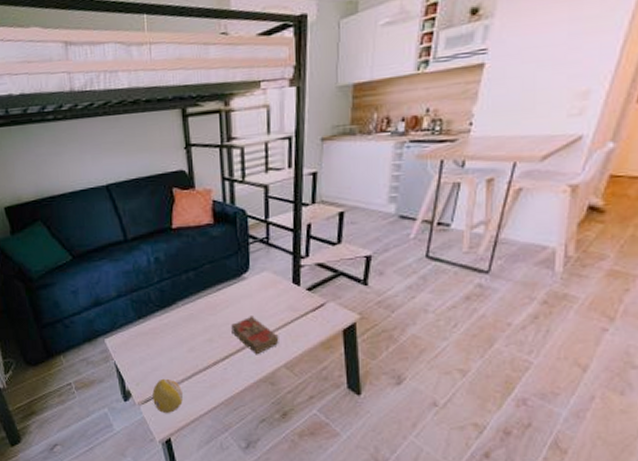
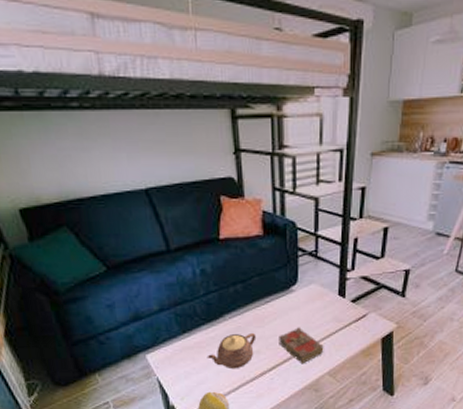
teapot: none [160,320,209,357] -> present [207,332,257,369]

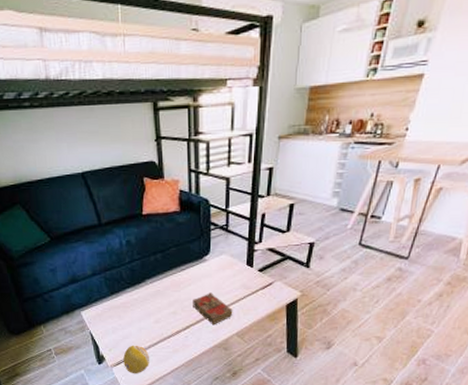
teapot: present [207,332,257,369] -> none [131,295,173,327]

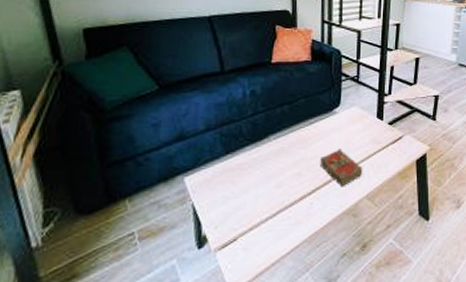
fruit: present [123,345,150,373] -> none [232,218,266,258]

